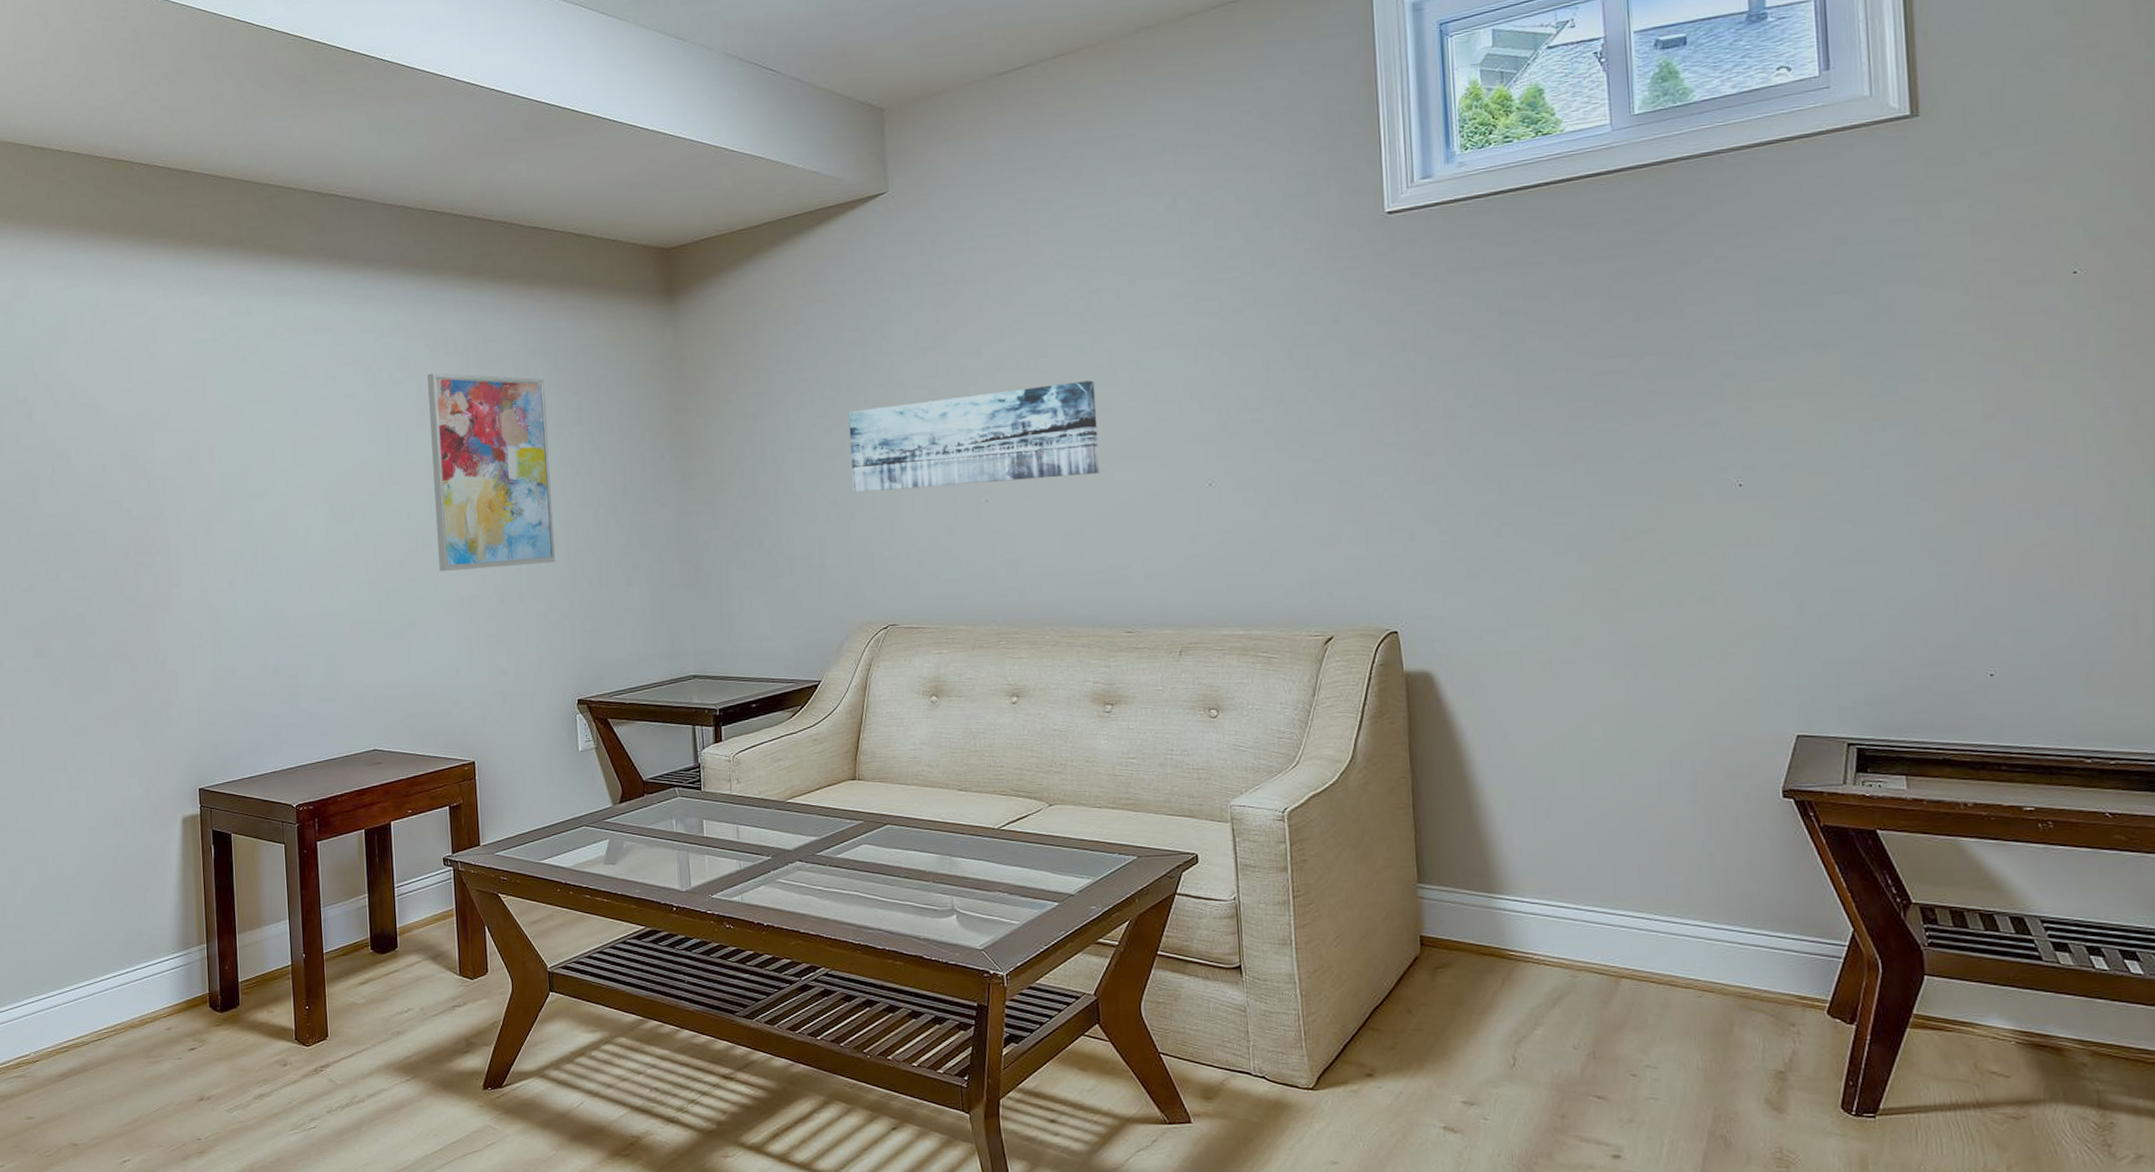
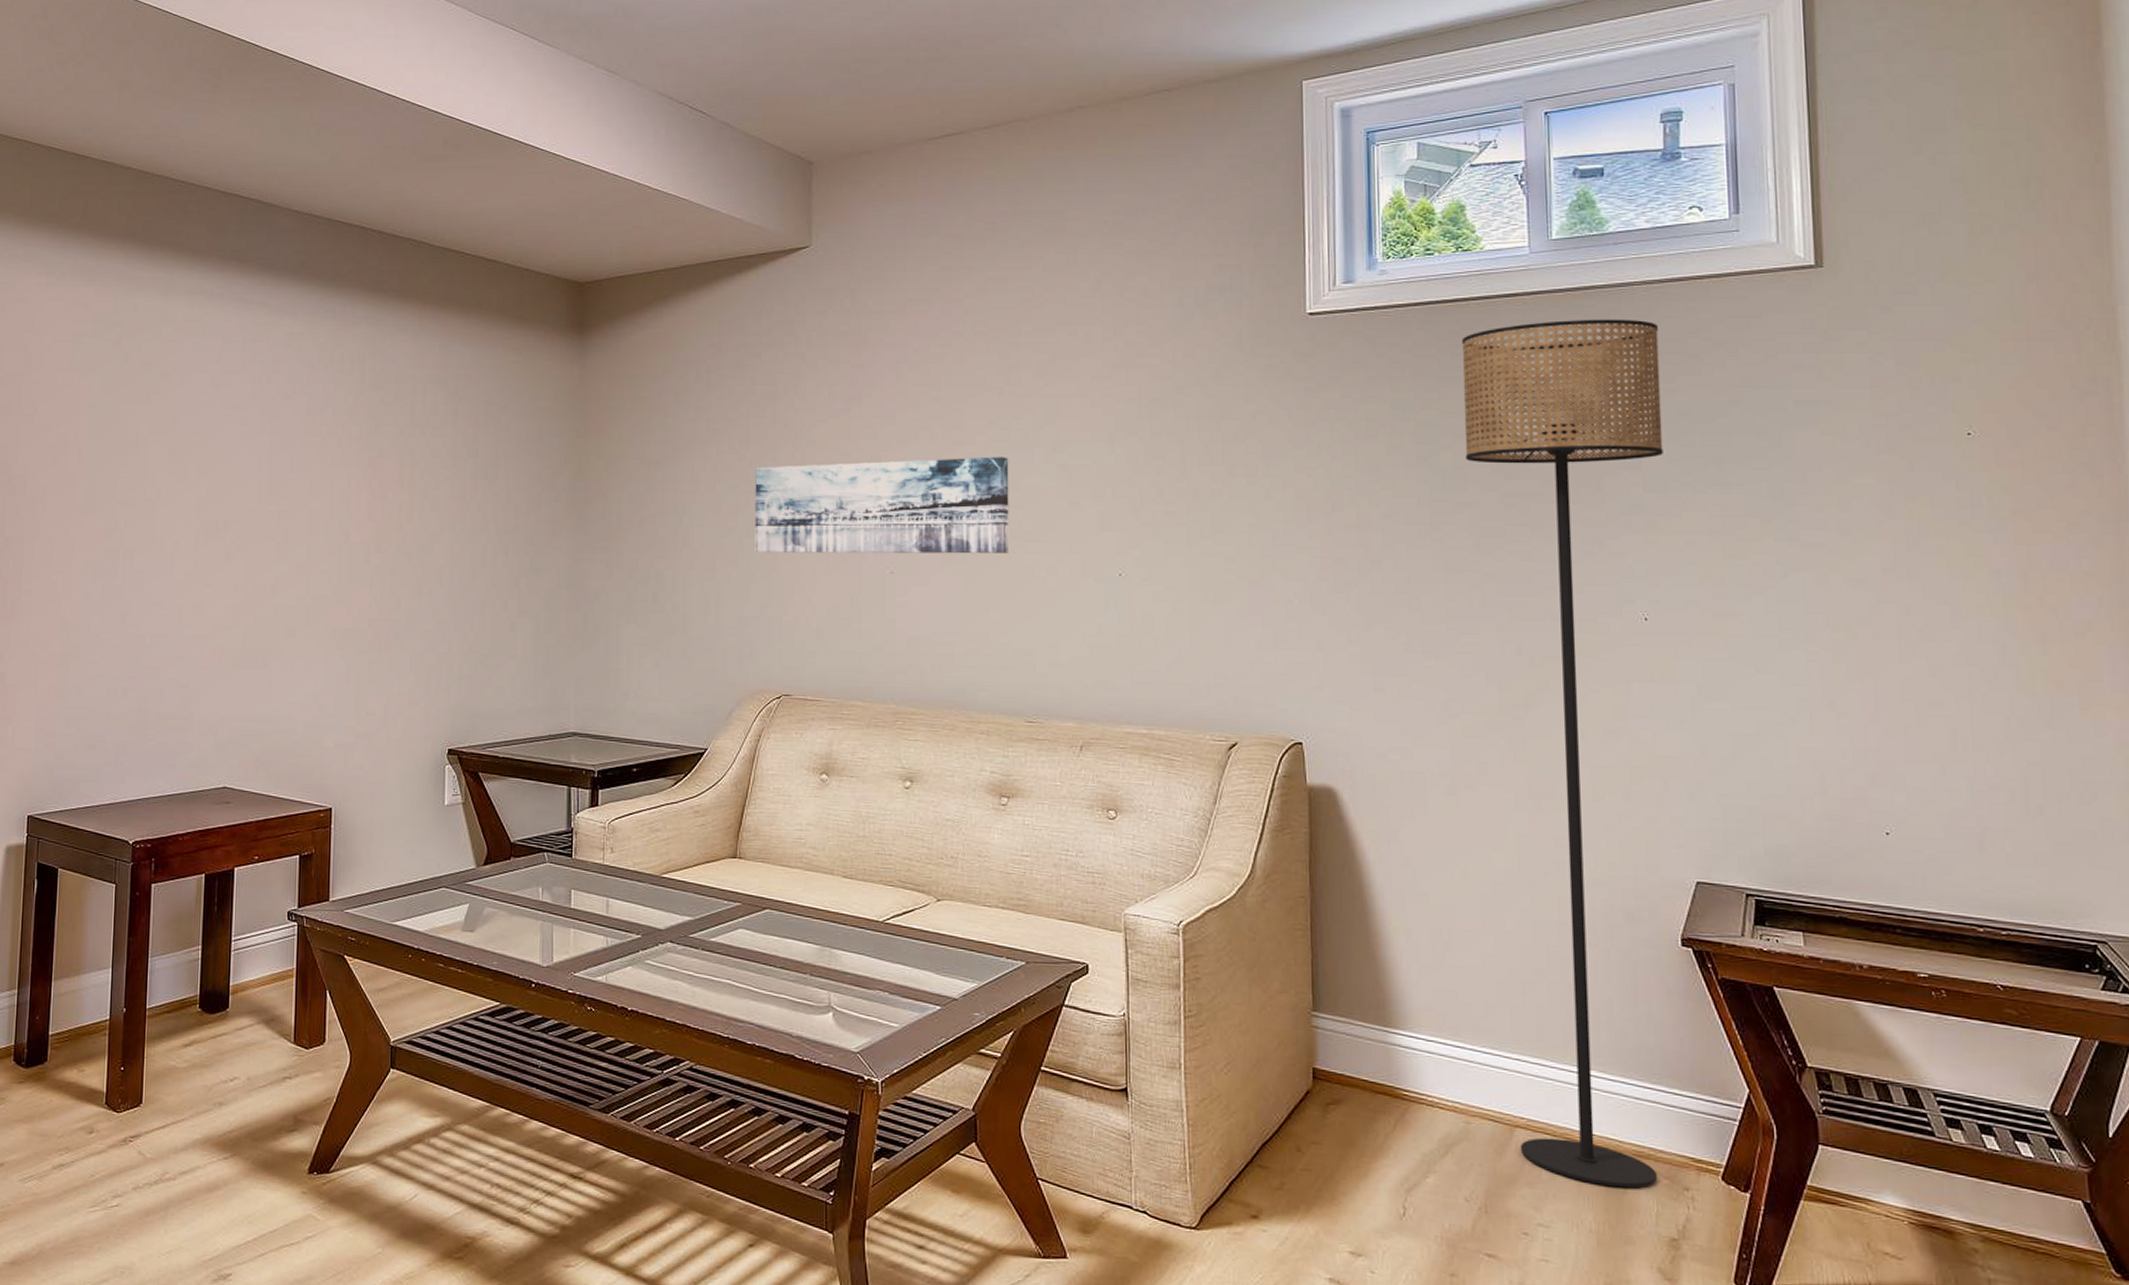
wall art: present [427,372,556,571] -> none [313,389,442,601]
floor lamp: none [1544,187,1764,1027] -> present [1461,319,1663,1189]

